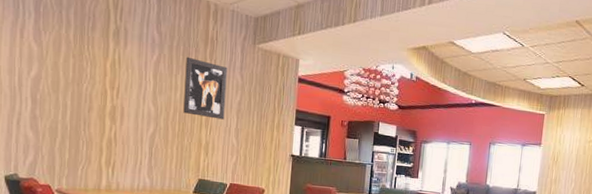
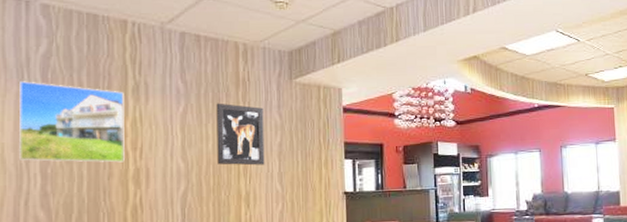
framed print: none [12,11,106,99] -> present [18,81,125,163]

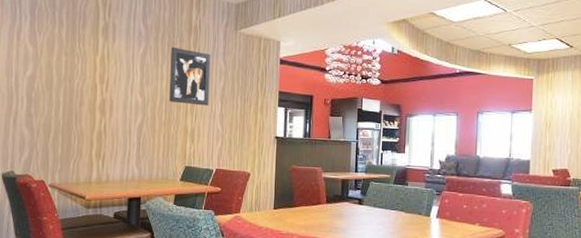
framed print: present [18,81,125,163] -> none [10,15,96,93]

